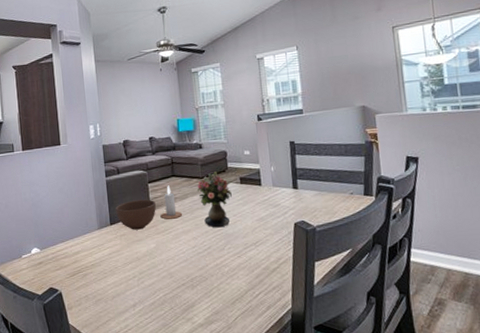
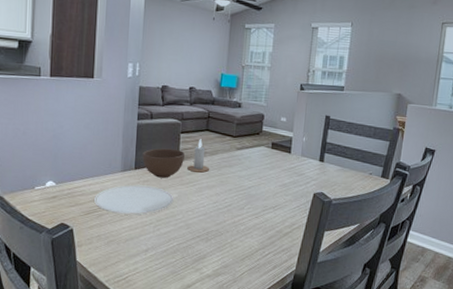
plate: none [76,239,153,272] -> present [93,184,174,215]
bouquet: present [197,172,232,228] -> none [228,133,261,188]

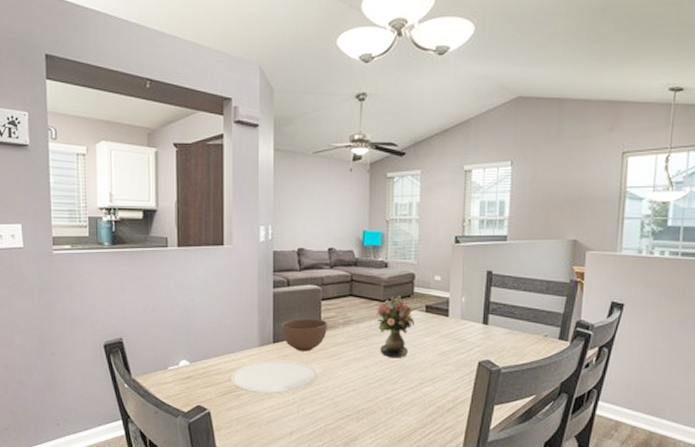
candle: present [187,139,209,173] -> none [331,305,356,343]
bouquet: none [228,133,261,188] -> present [376,296,414,358]

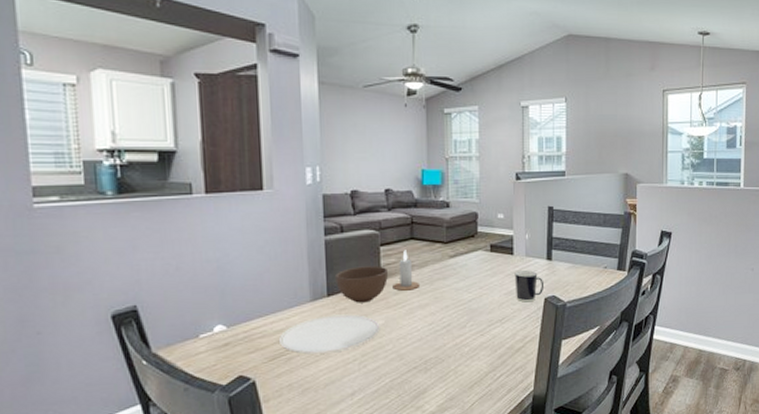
candle: none [331,305,356,343] -> present [392,250,419,291]
bouquet: present [376,296,414,358] -> none [440,236,479,302]
mug: none [448,333,478,365] -> present [514,270,543,303]

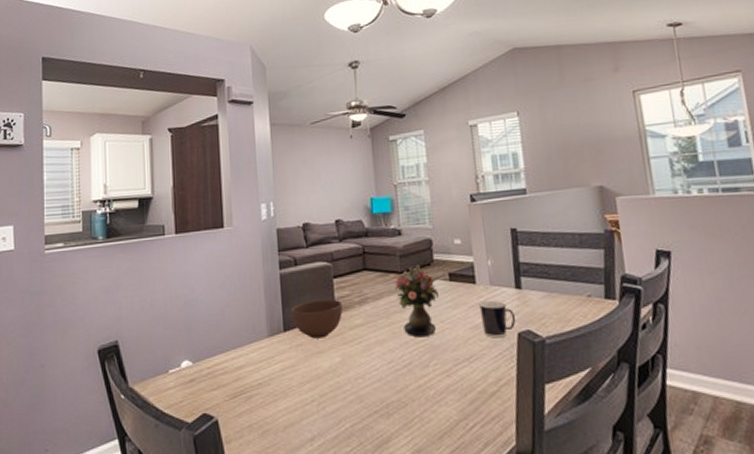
plate: present [278,314,380,355] -> none [239,350,338,393]
candle: present [392,250,419,291] -> none [347,281,375,325]
bouquet: none [440,236,479,302] -> present [395,265,439,338]

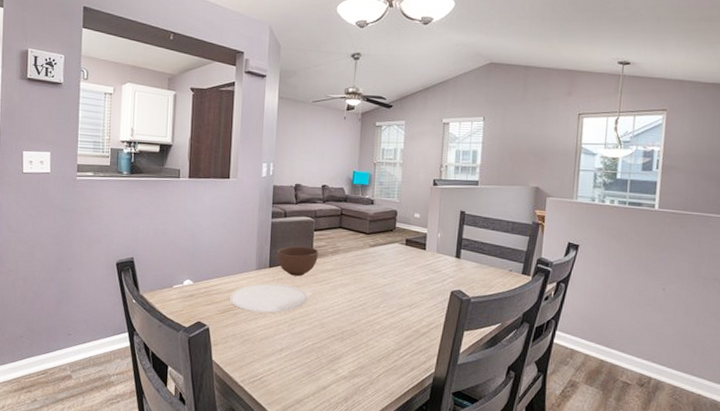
plate: none [239,350,338,393] -> present [229,283,308,314]
bouquet: present [395,265,439,338] -> none [362,230,395,286]
mug: present [479,301,515,338] -> none [425,264,451,293]

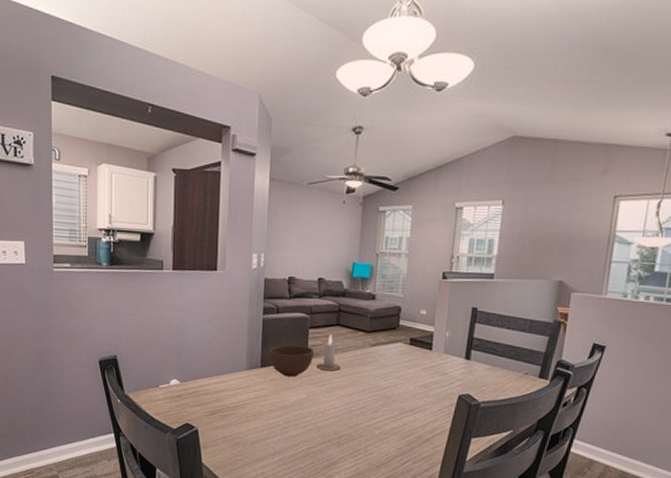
plate: present [229,283,308,314] -> none [218,383,303,416]
candle: none [321,236,343,270] -> present [316,334,340,371]

